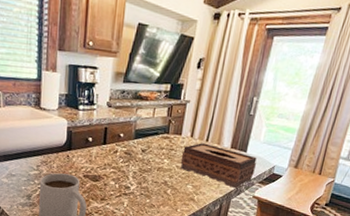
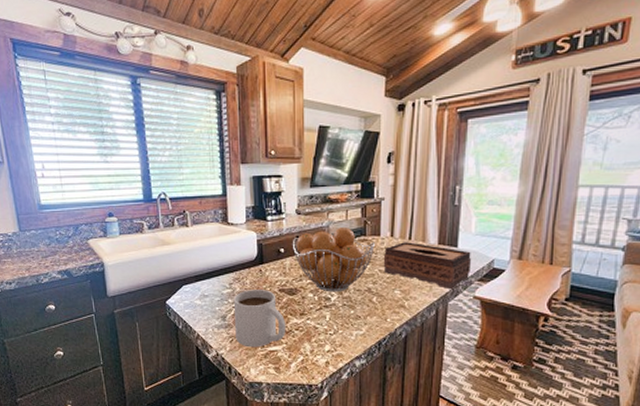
fruit basket: none [101,124,176,183] -> present [293,228,375,292]

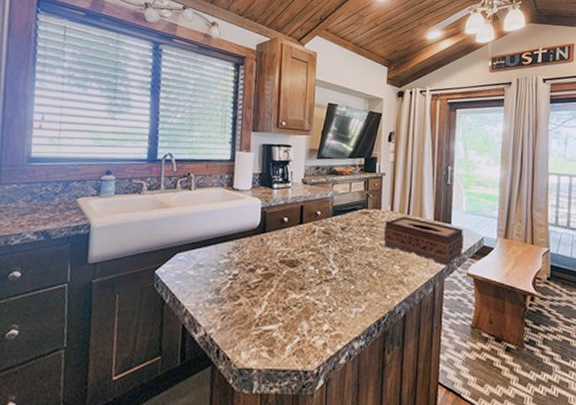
mug: present [233,290,286,348] -> none [228,260,285,327]
fruit basket: present [293,228,375,292] -> none [297,199,376,266]

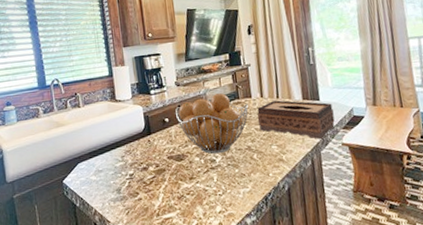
fruit basket: none [297,199,376,266] -> present [175,93,248,154]

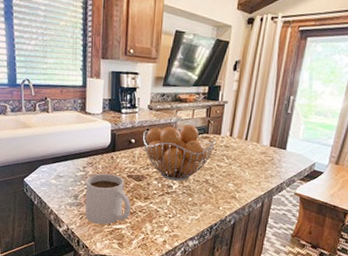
mug: none [126,158,179,218] -> present [85,173,132,225]
tissue box: present [257,100,335,140] -> none [221,142,297,186]

